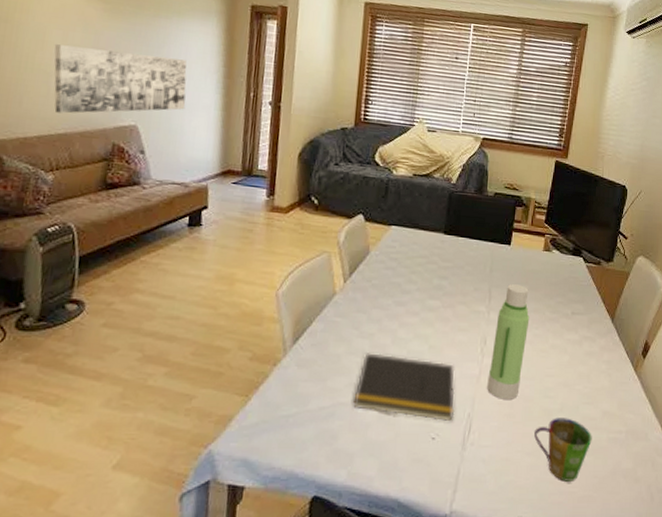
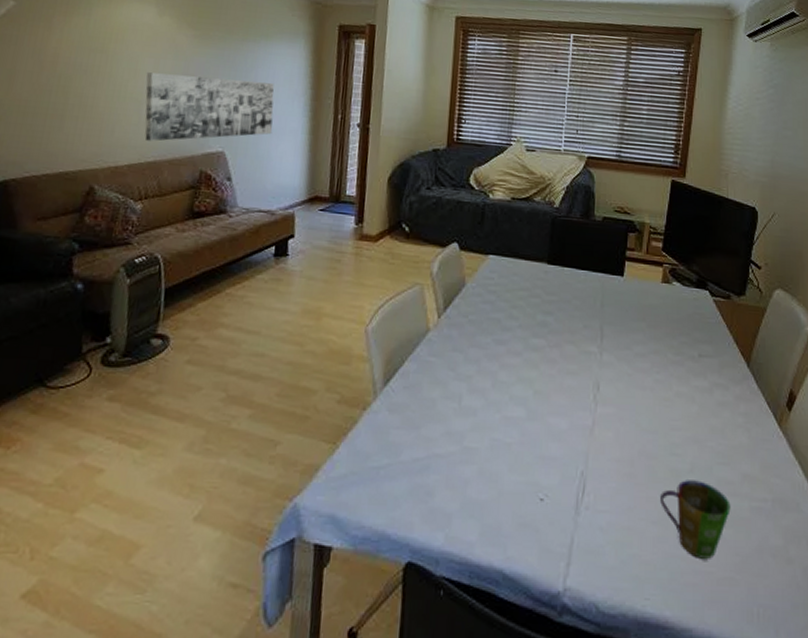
notepad: present [353,353,455,422] -> none [450,398,566,481]
water bottle: present [487,284,530,399] -> none [602,321,649,456]

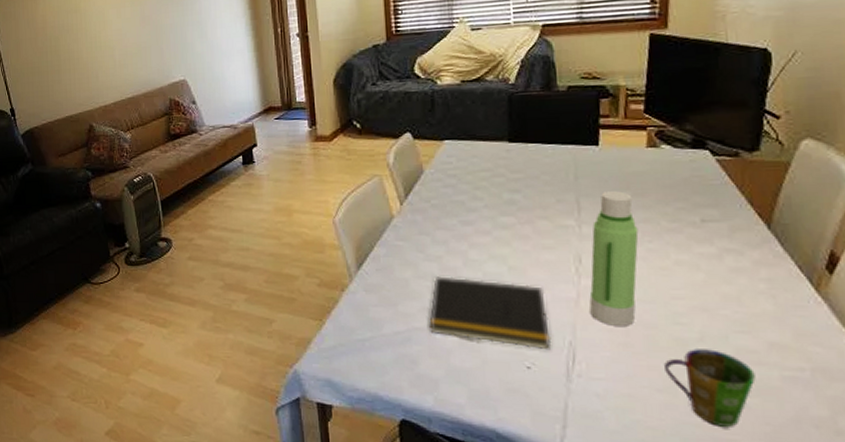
wall art: present [144,72,274,142] -> none [112,11,223,80]
notepad: none [450,398,566,481] -> present [429,276,552,350]
water bottle: none [602,321,649,456] -> present [589,191,639,326]

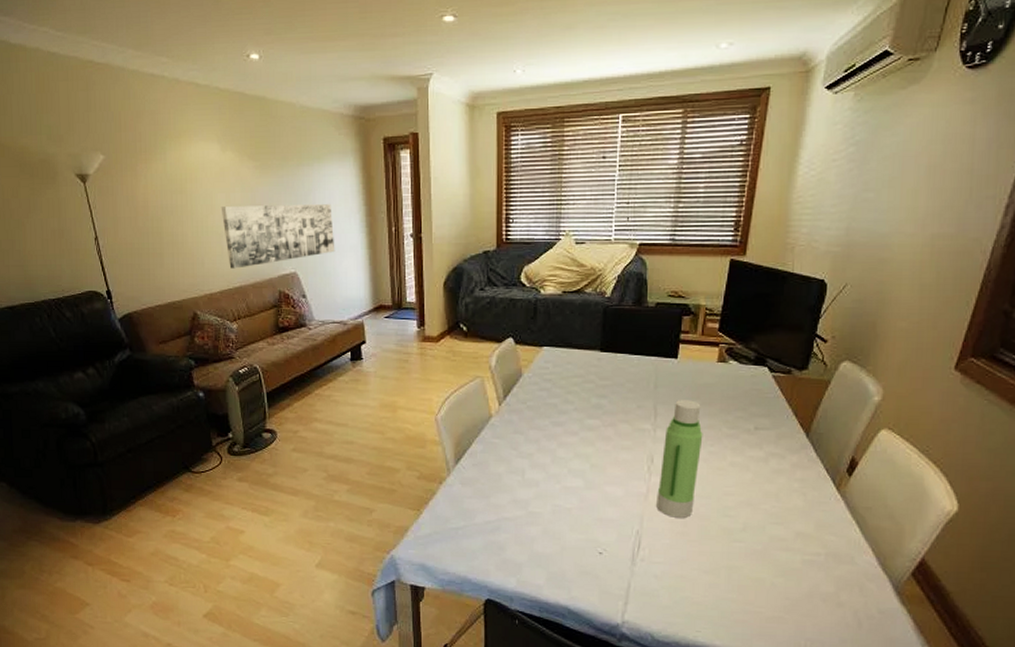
wall art: none [112,11,223,80] -> present [220,204,335,269]
notepad: present [429,276,552,350] -> none [517,472,622,538]
cup: present [664,349,756,427] -> none [712,537,783,602]

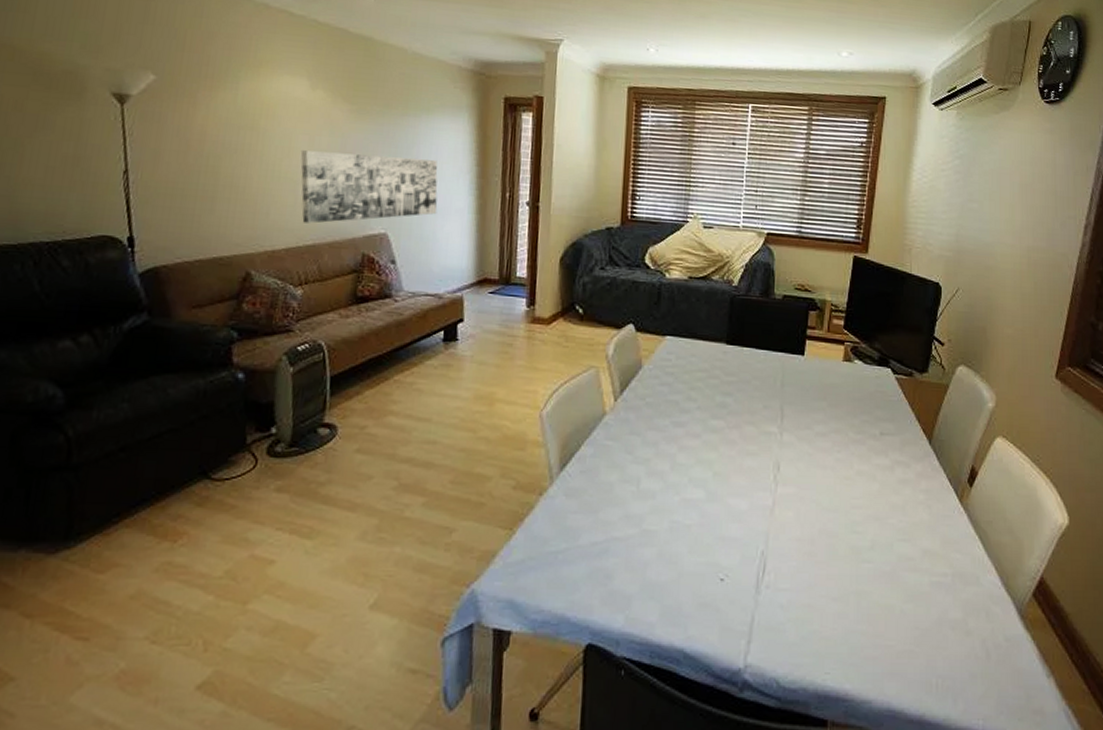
water bottle: present [656,400,703,518] -> none [783,400,830,535]

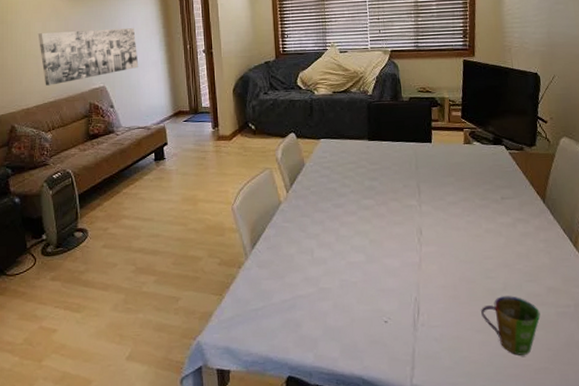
cup: none [841,557,911,633] -> present [481,296,541,355]

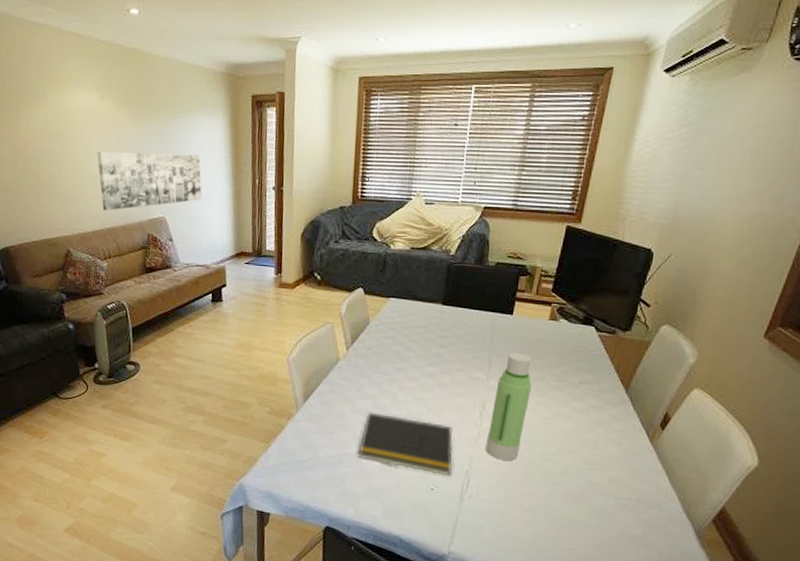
notepad: none [310,250,403,307] -> present [358,412,453,476]
water bottle: none [428,177,461,283] -> present [486,353,532,461]
cup: present [481,296,541,355] -> none [534,480,597,540]

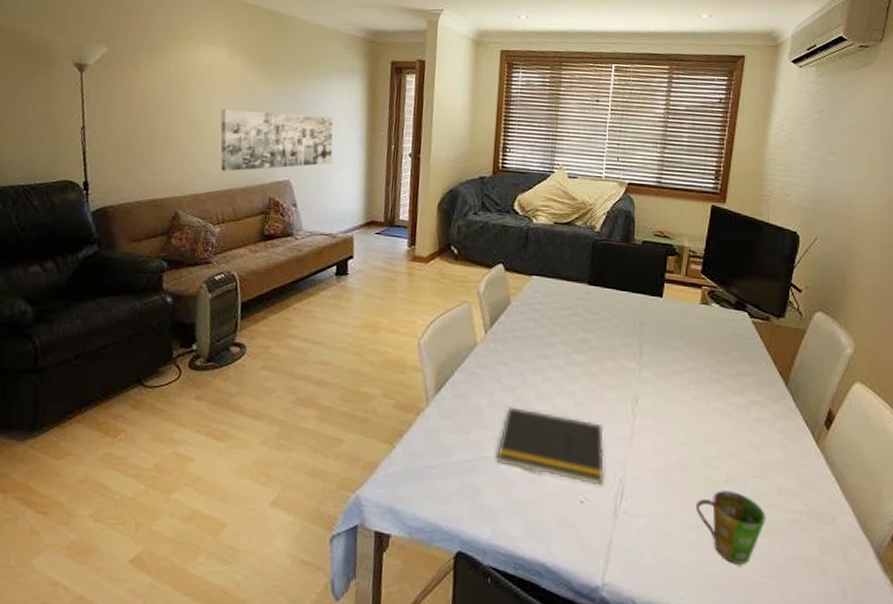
water bottle: present [486,353,532,461] -> none [640,340,687,466]
cup: none [534,480,597,540] -> present [696,490,766,565]

